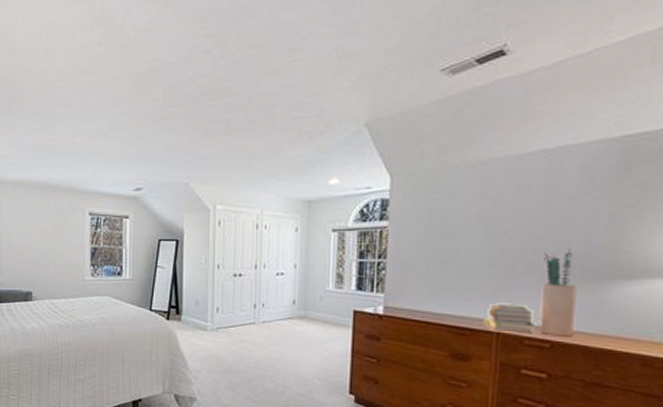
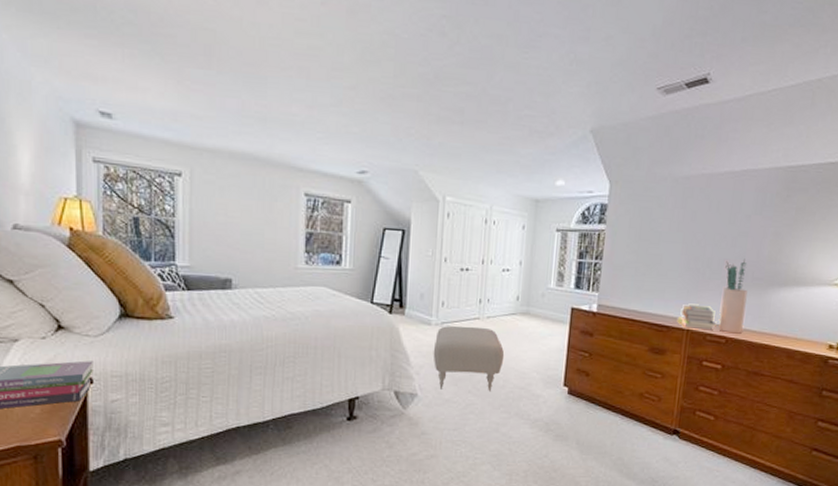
ottoman: none [210,331,283,398] -> present [433,326,505,392]

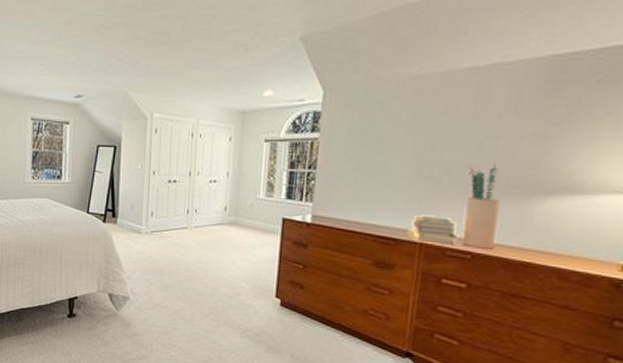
ottoman: present [433,326,505,392] -> none [143,234,213,299]

